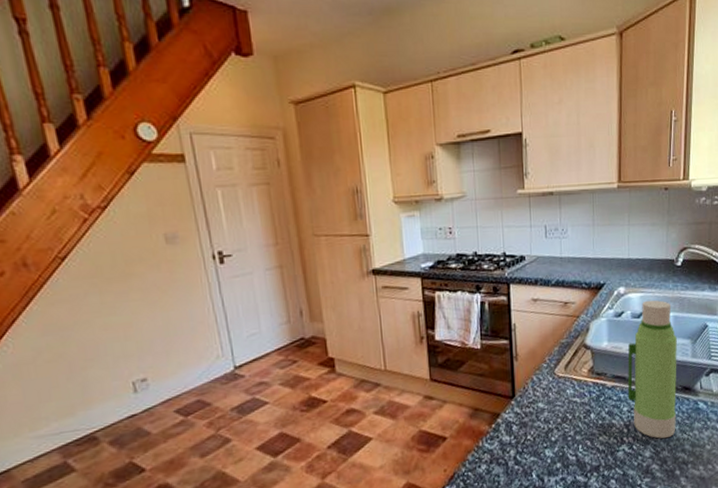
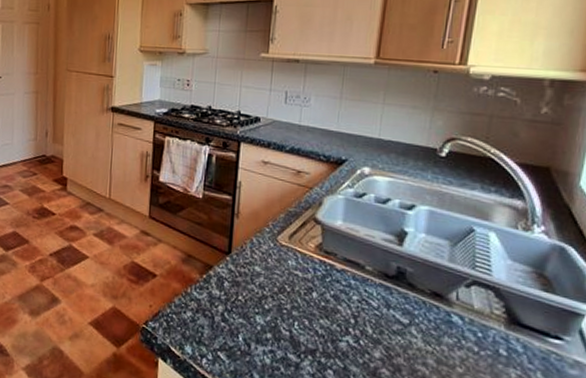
water bottle: present [627,300,678,439] -> none [359,187,432,344]

